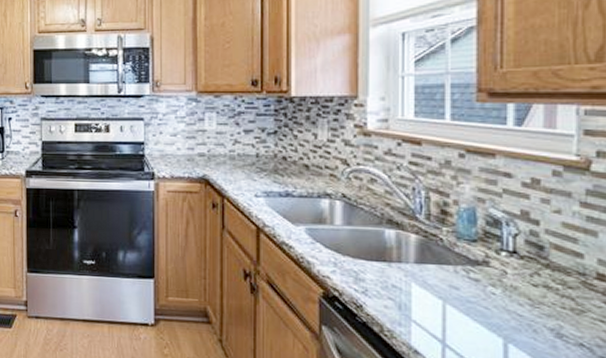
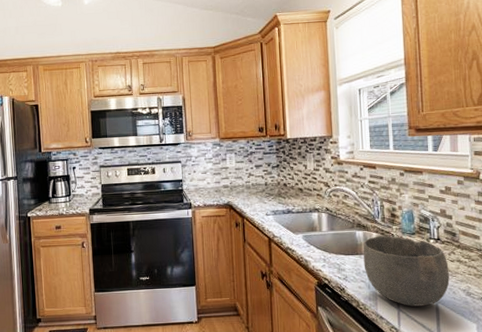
bowl: none [393,238,529,344] -> present [363,235,450,307]

